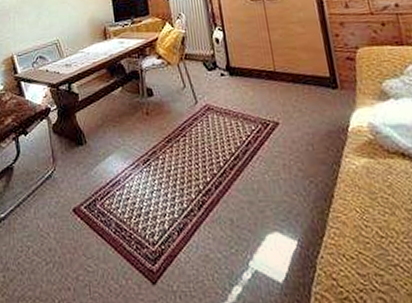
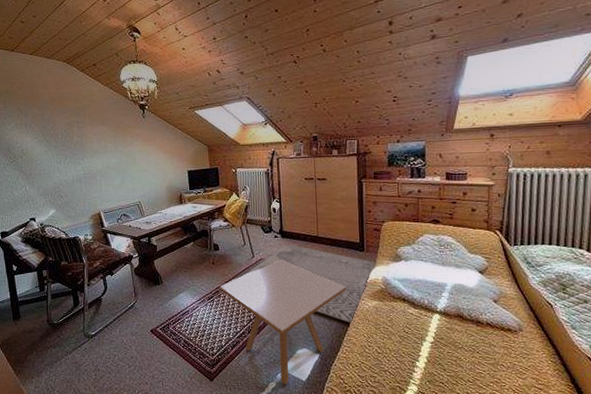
side table: none [156,104,323,290] -> present [219,259,347,385]
rug: none [167,84,356,193] -> present [228,244,376,324]

